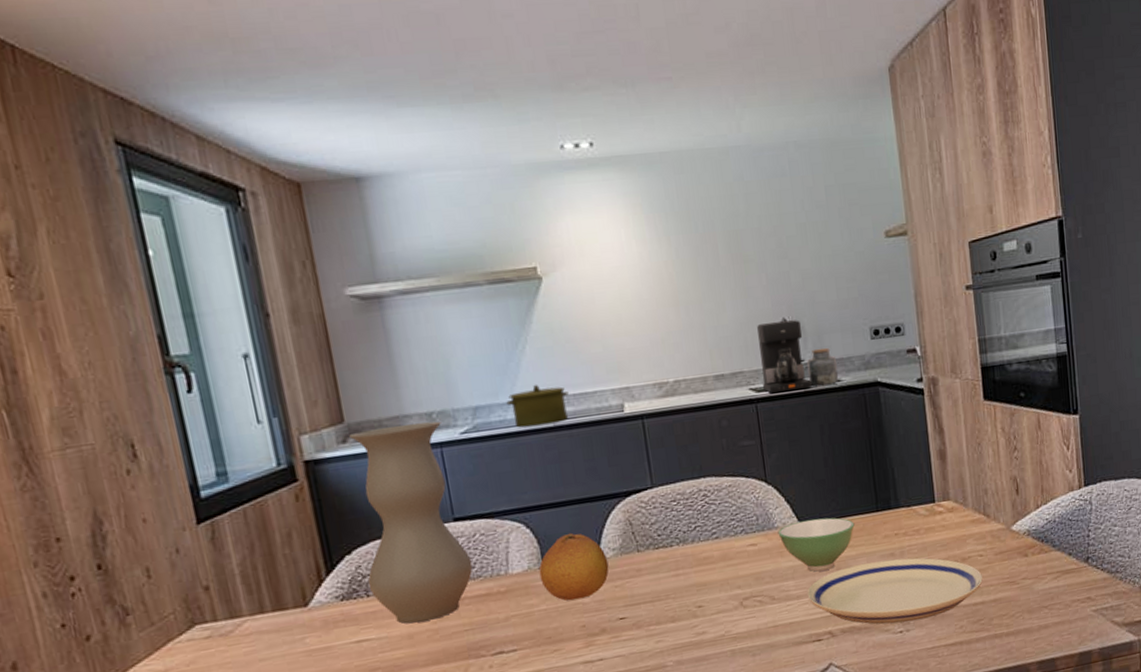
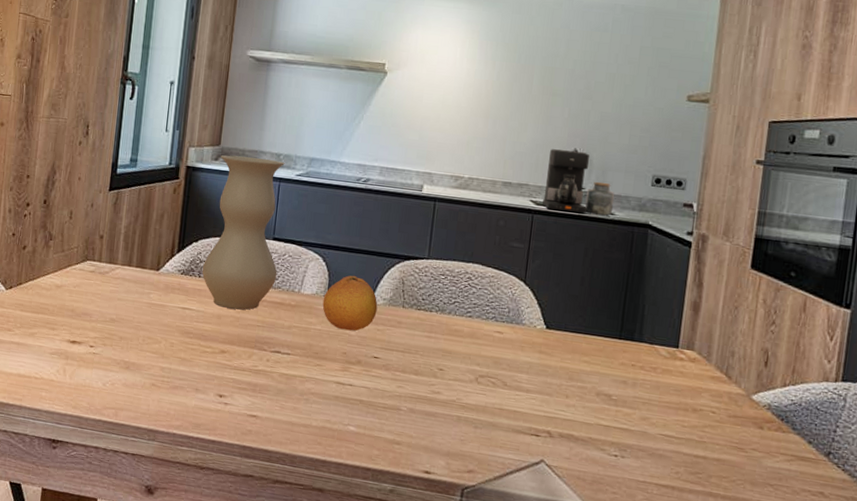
cooking pot: present [506,384,569,428] -> none [335,152,383,187]
bowl: present [778,517,855,572] -> none [524,324,596,376]
plate: present [807,558,983,624] -> none [536,379,710,454]

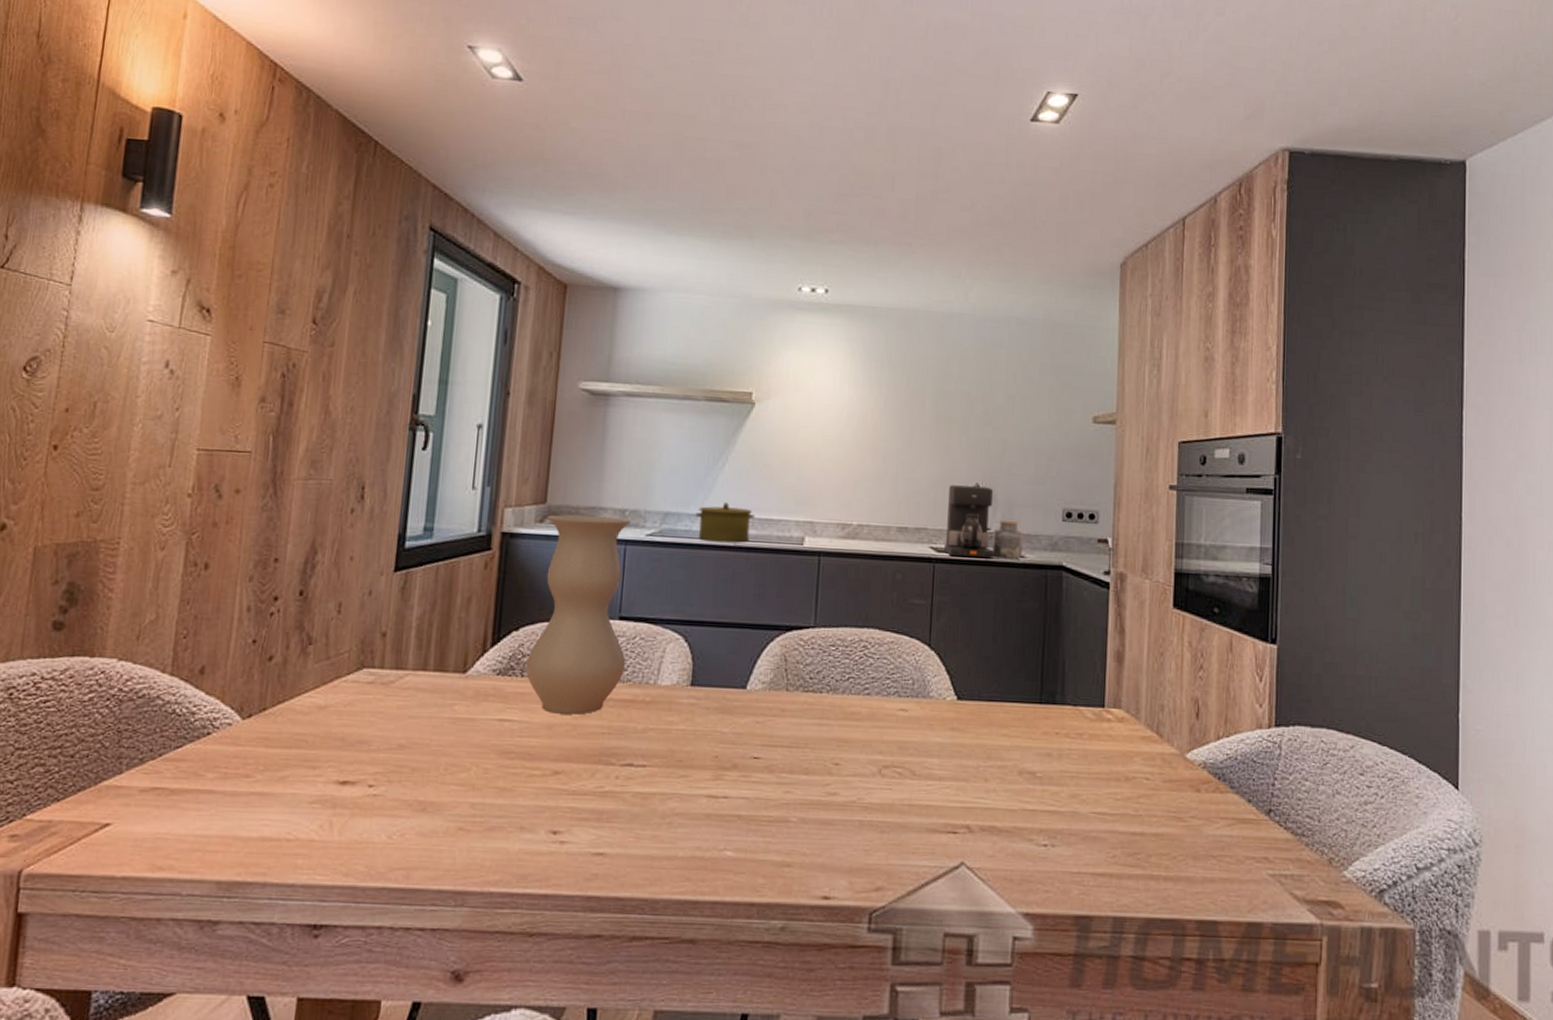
fruit: present [322,275,378,331] -> none [685,655,756,727]
cooking pot: none [335,152,383,187] -> present [695,501,755,544]

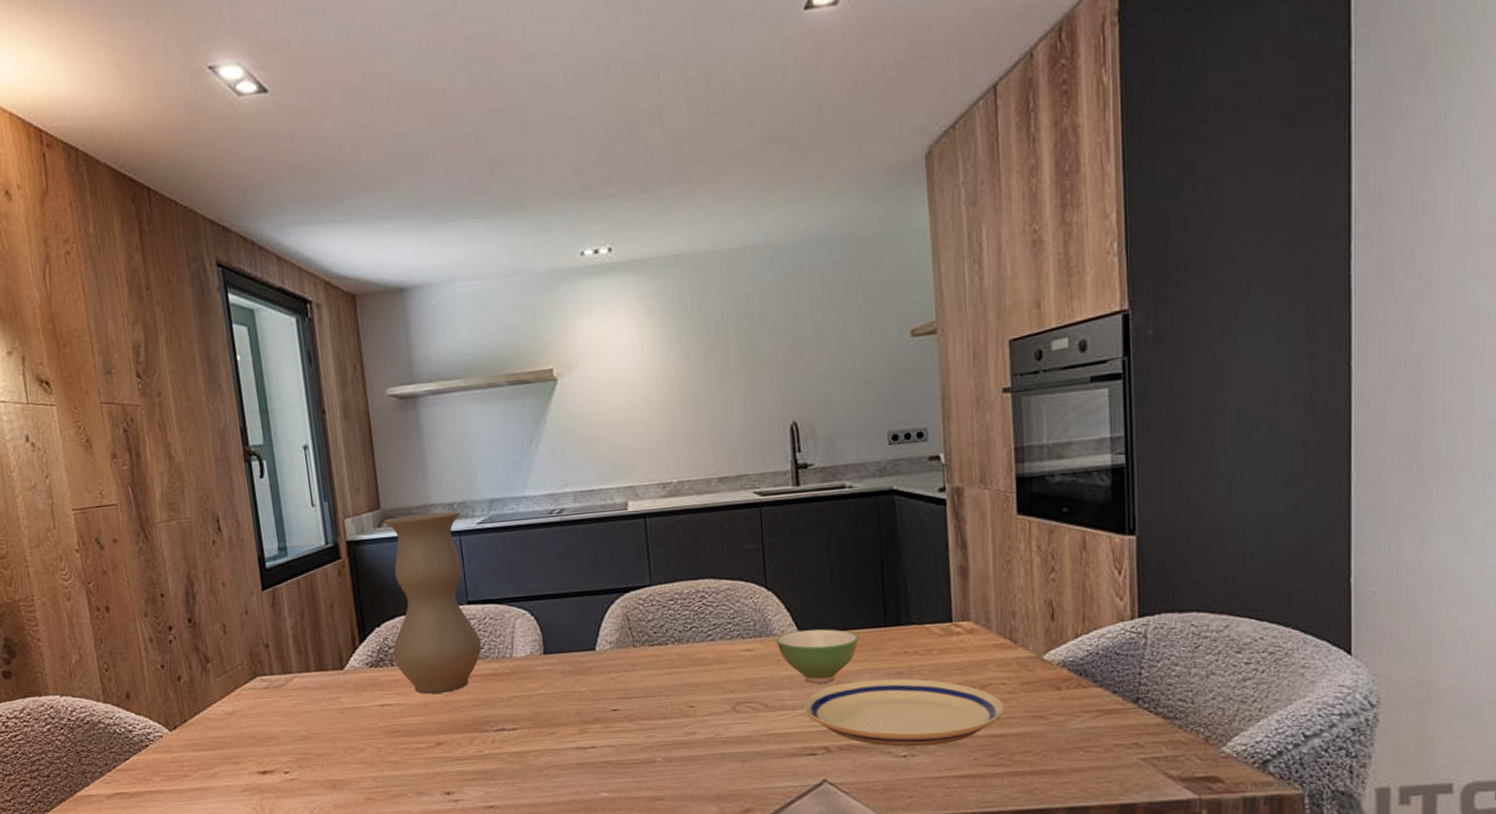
cooking pot: present [695,501,755,544] -> none [519,480,576,521]
bowl: none [931,695,1014,756] -> present [775,628,859,684]
coffee maker: present [944,485,994,559] -> none [765,423,820,498]
plate: none [950,758,1145,837] -> present [803,678,1004,747]
jar: present [992,520,1023,559] -> none [817,452,851,492]

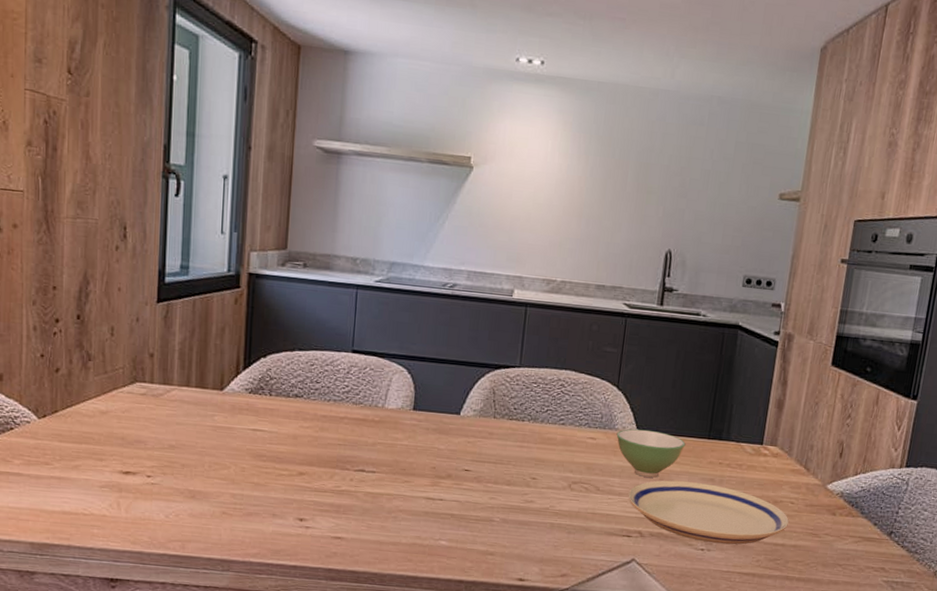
vase: present [384,511,482,694] -> none [273,259,362,429]

